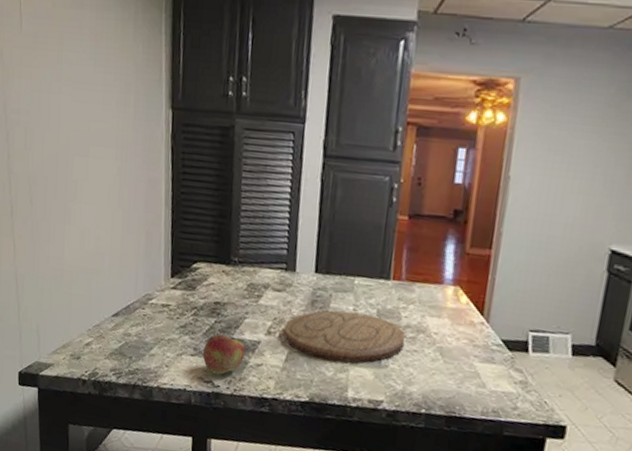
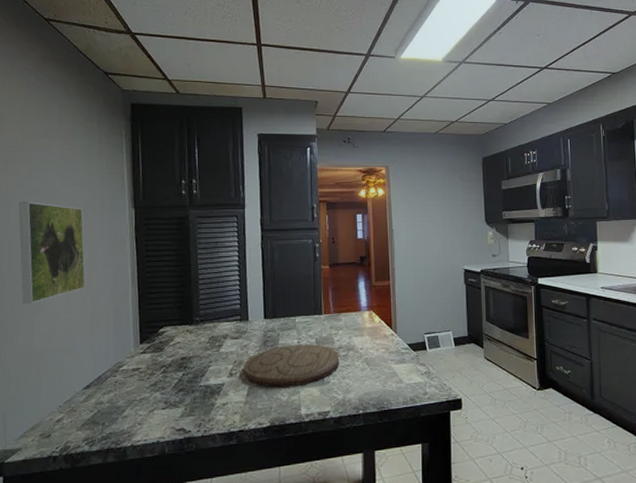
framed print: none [49,89,117,213] -> present [19,202,86,304]
fruit: present [202,334,245,375] -> none [173,384,211,421]

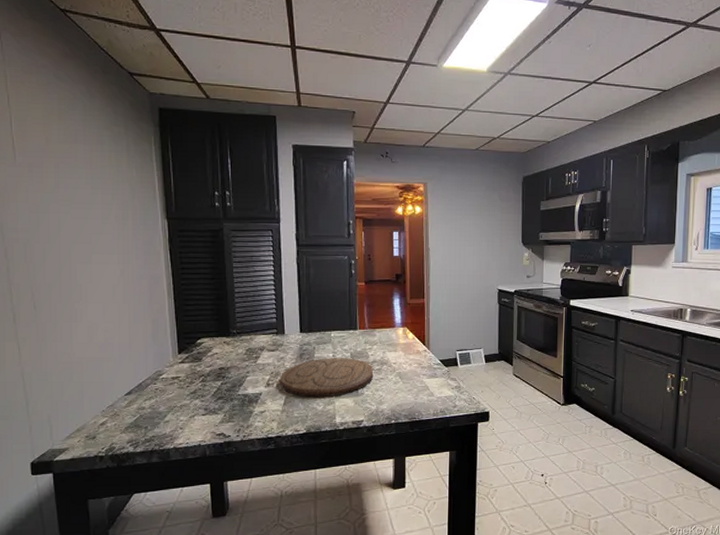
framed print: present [19,202,86,304] -> none [48,210,122,313]

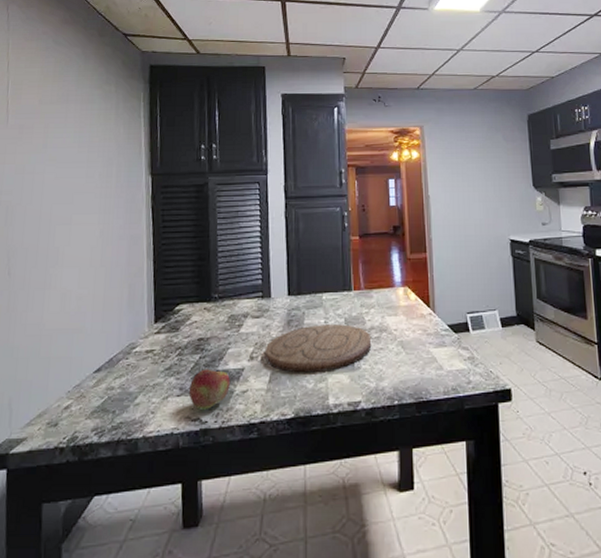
fruit: none [213,393,249,426] -> present [188,369,230,410]

